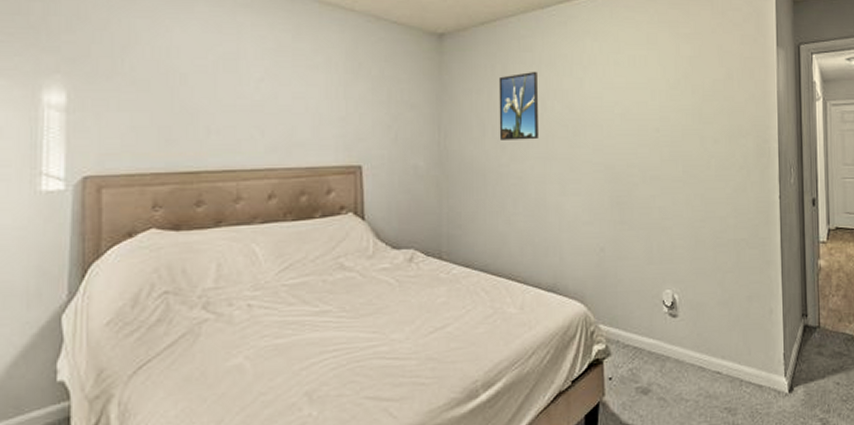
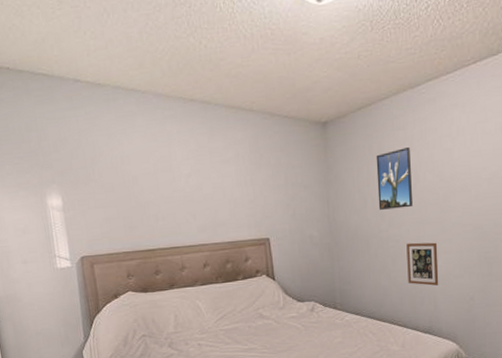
picture frame: none [530,181,566,233] -> present [406,242,439,286]

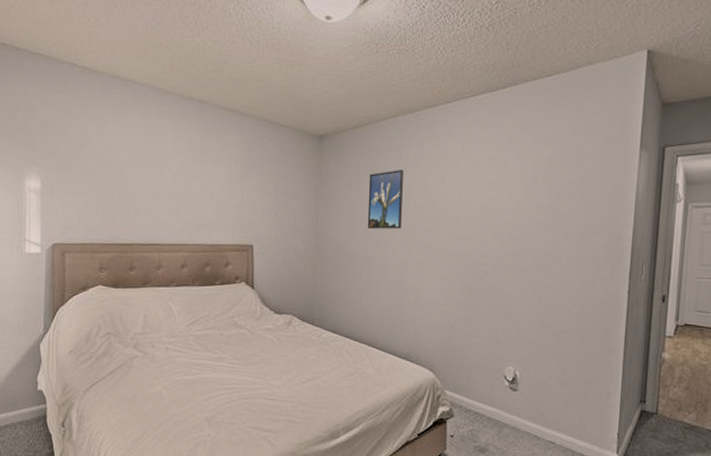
picture frame: present [406,242,439,286] -> none [390,264,423,311]

